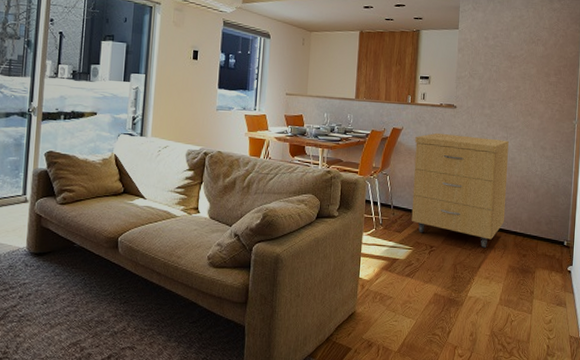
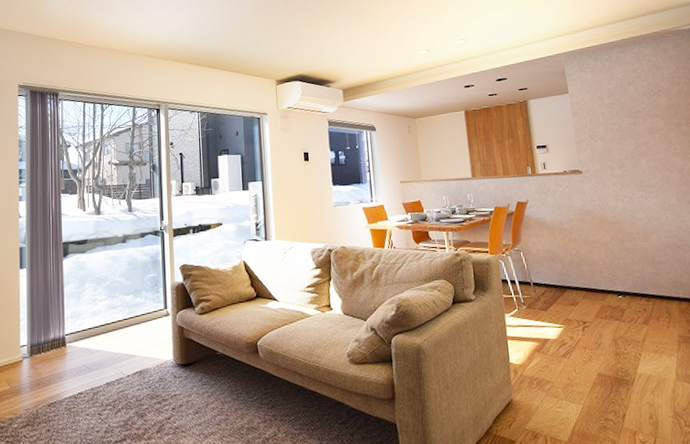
storage cabinet: present [411,132,509,248] -> none [543,200,664,318]

